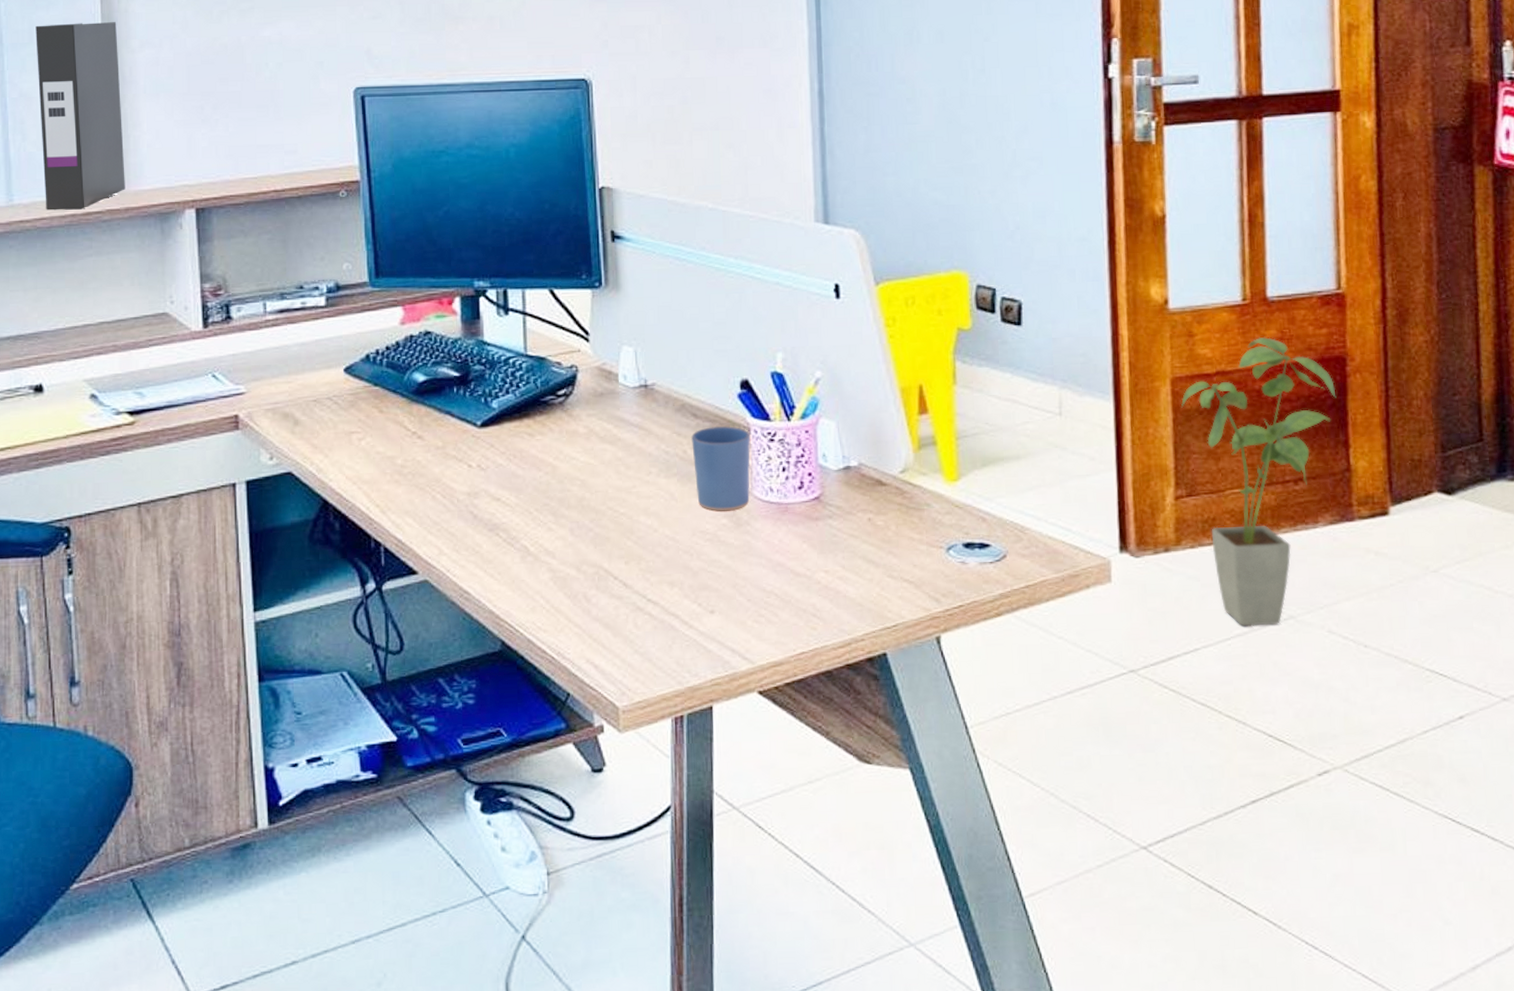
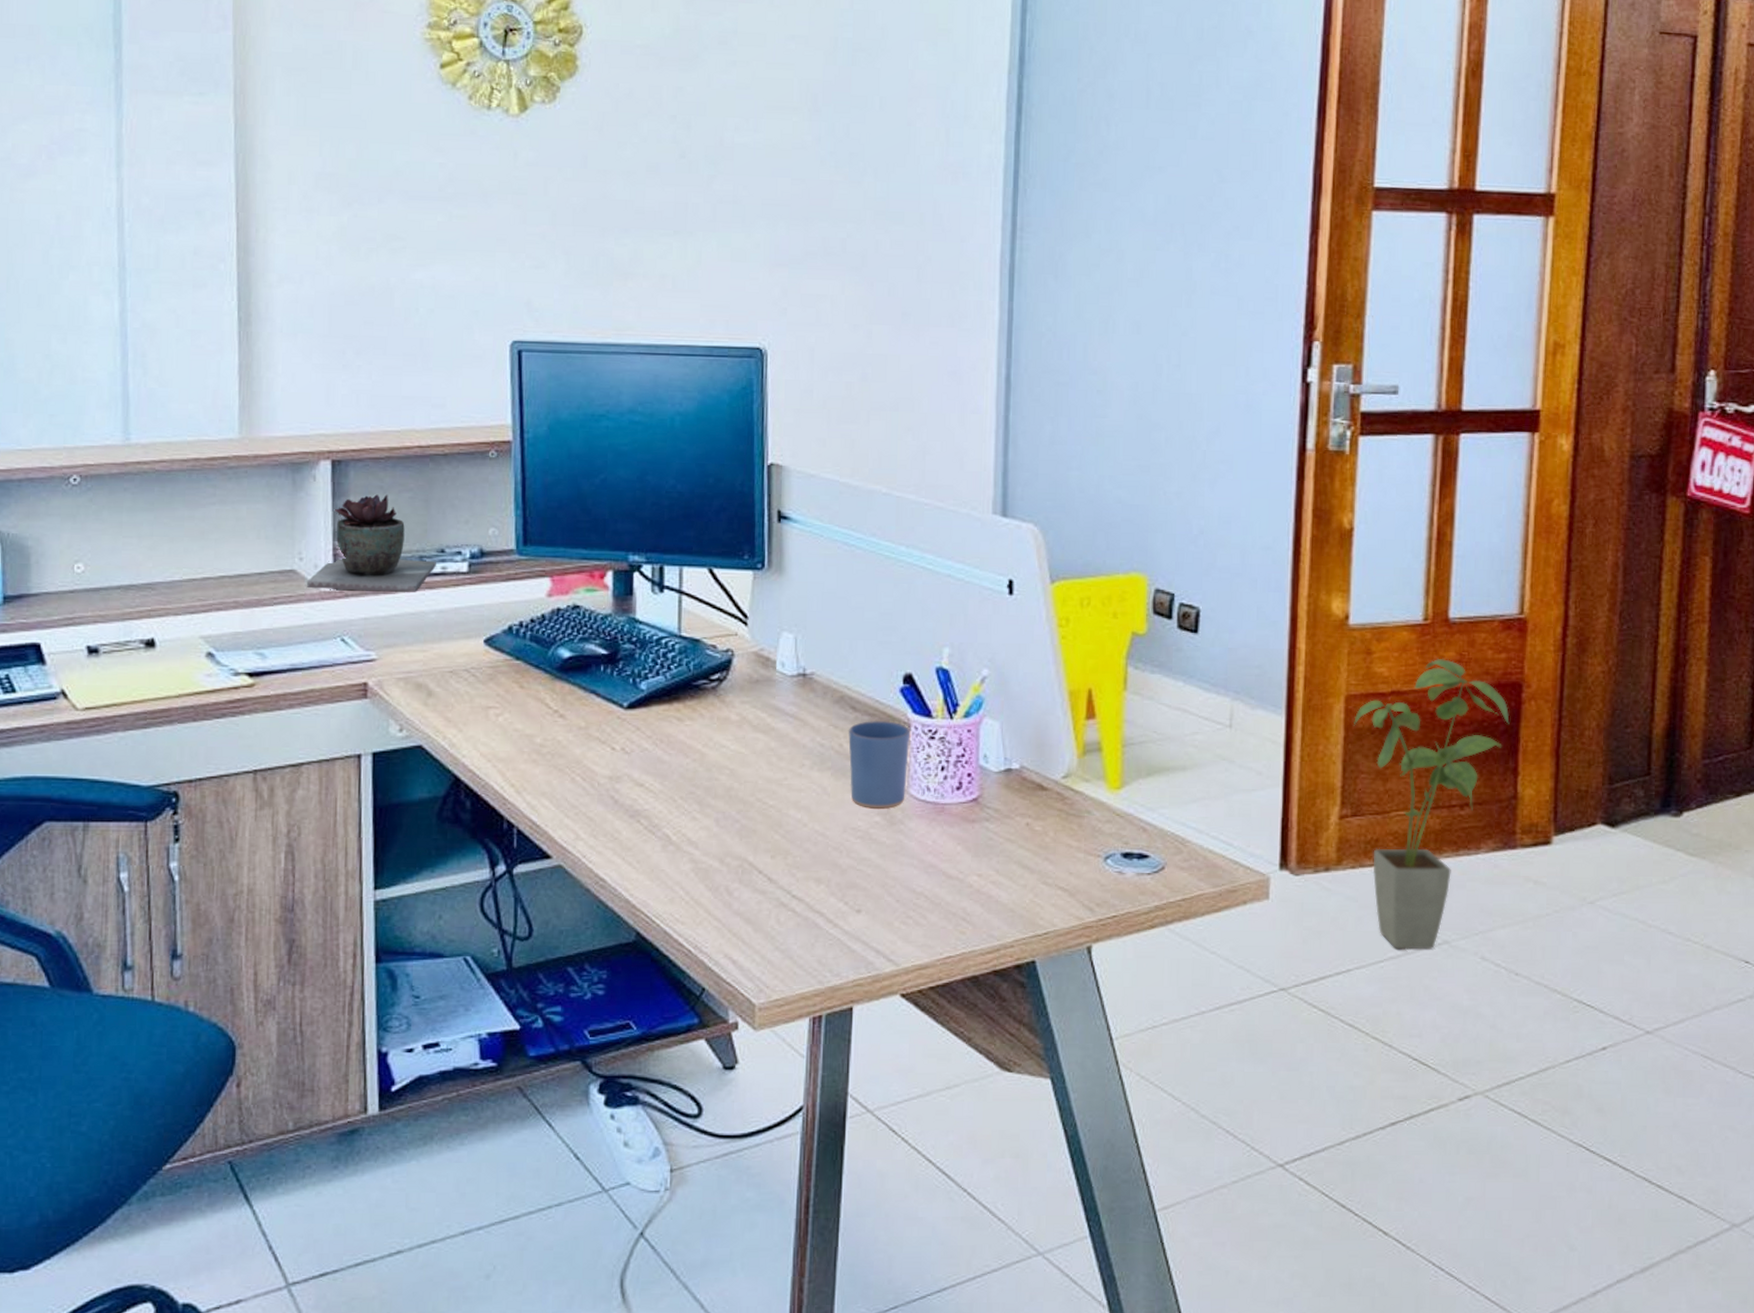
binder: present [35,22,125,211] -> none [162,250,256,454]
succulent plant: none [179,237,296,330] -> present [307,494,436,592]

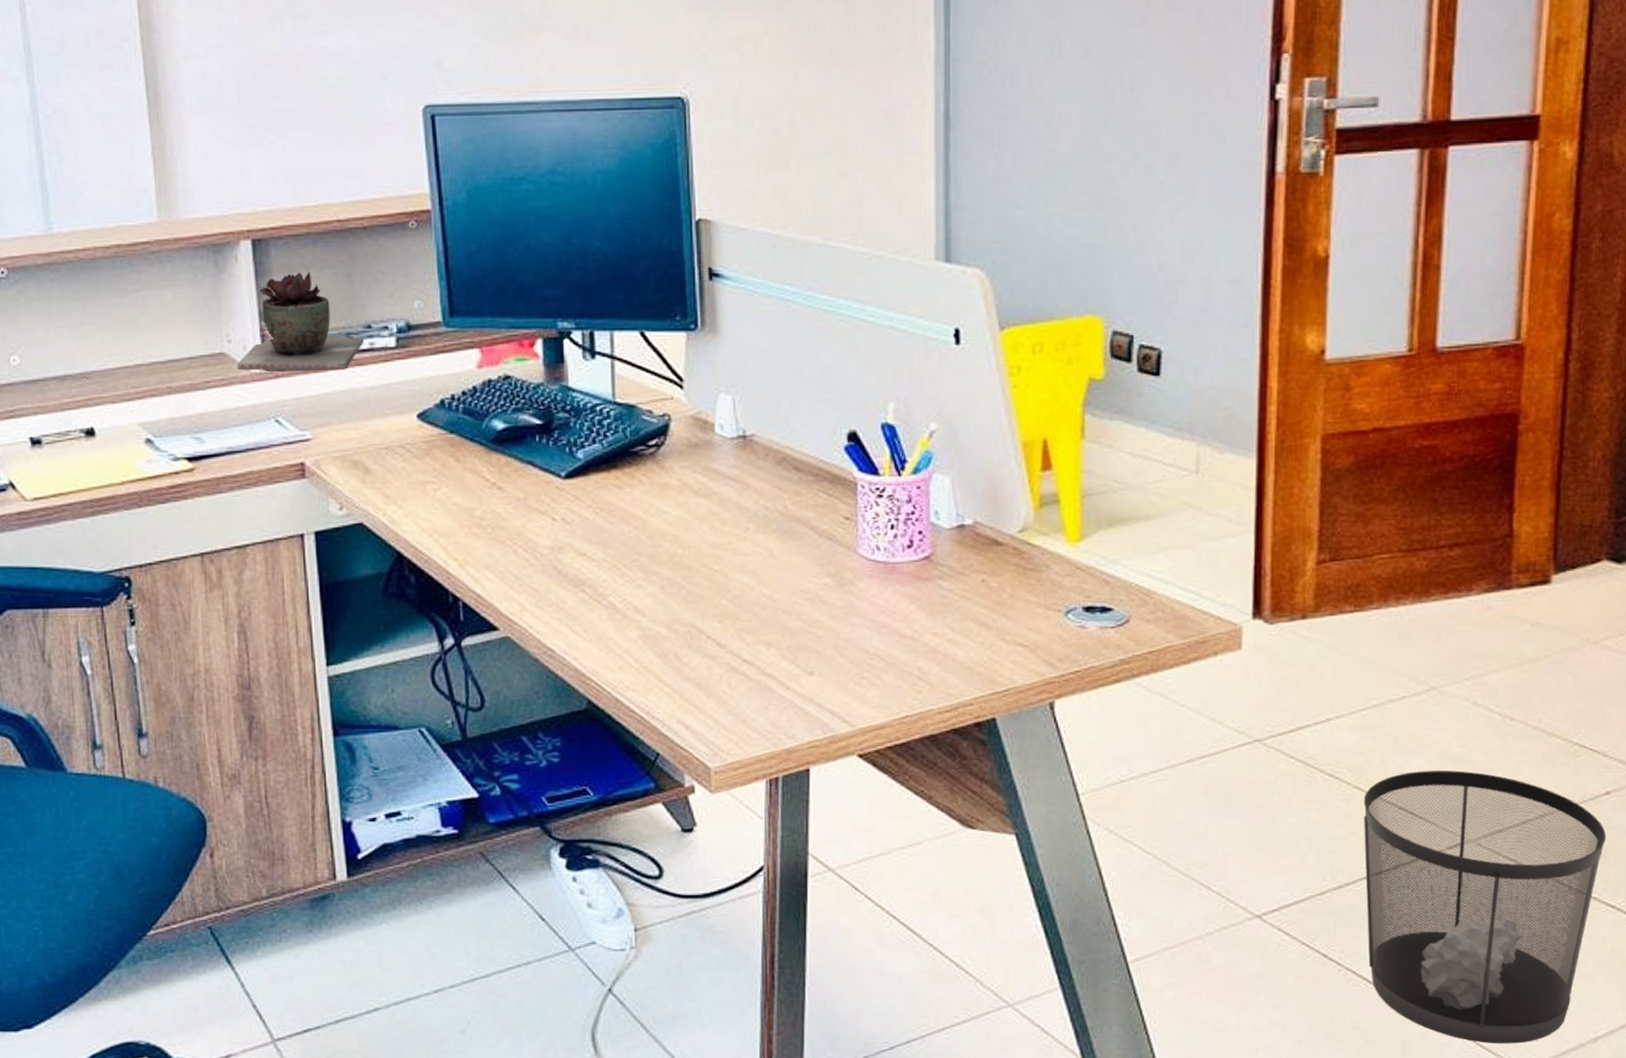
mug: present [848,721,910,809] -> none [793,481,856,570]
house plant: present [1354,658,1510,950] -> none [1331,391,1504,697]
waste bin: none [1380,1022,1604,1298] -> present [1363,770,1607,1044]

